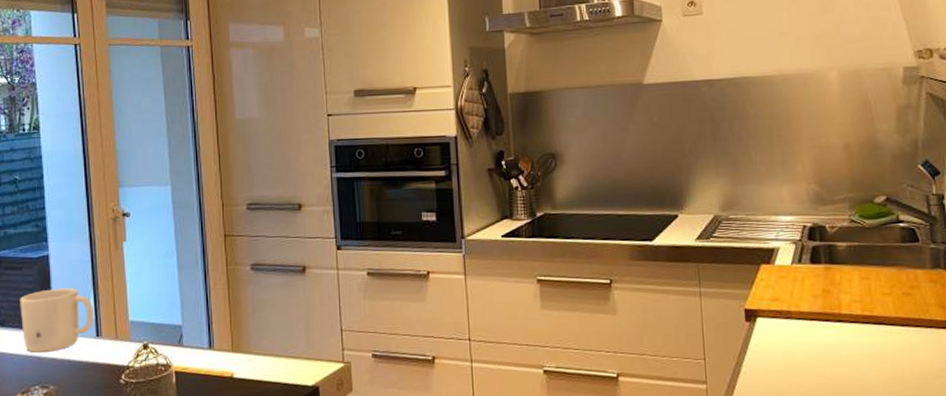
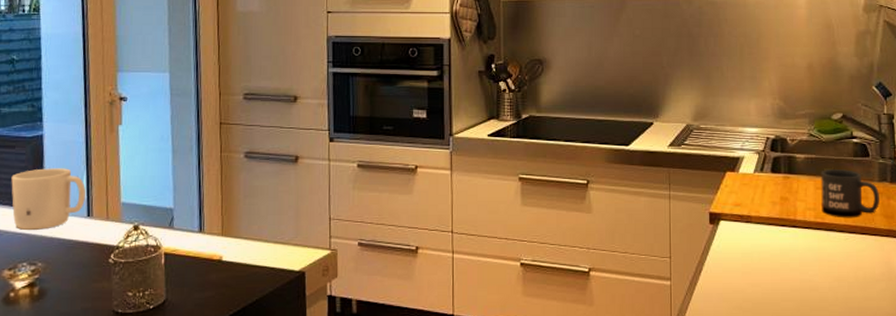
mug: none [865,257,934,311] -> present [821,169,879,219]

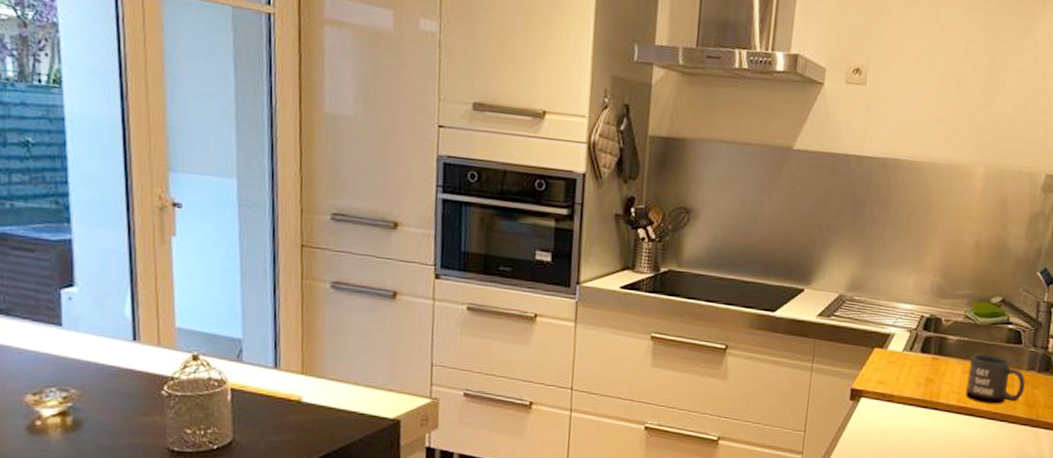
mug: present [11,168,86,230] -> none [31,279,130,351]

